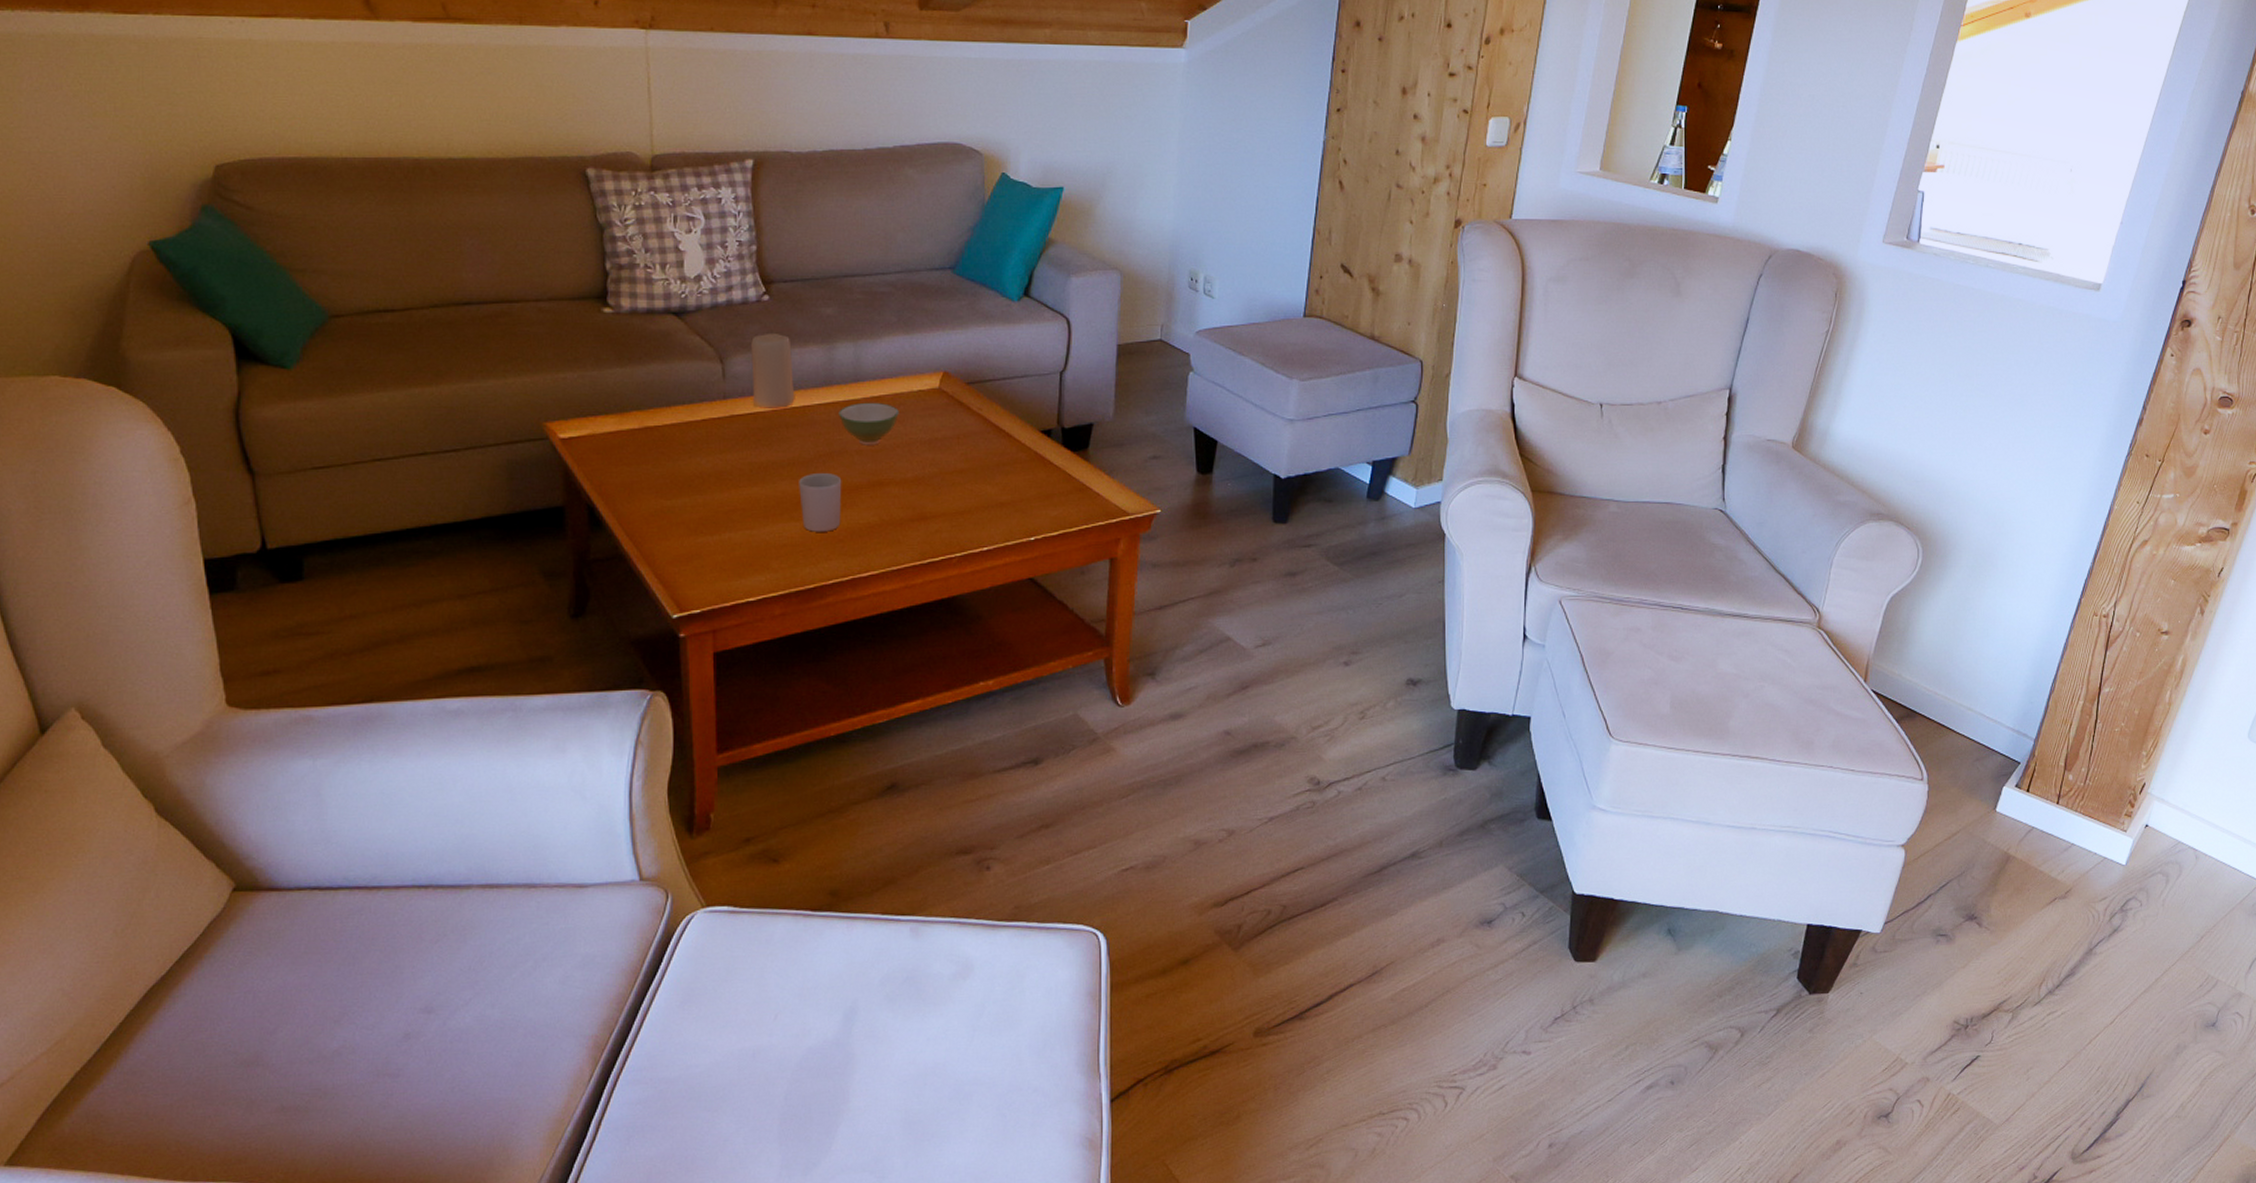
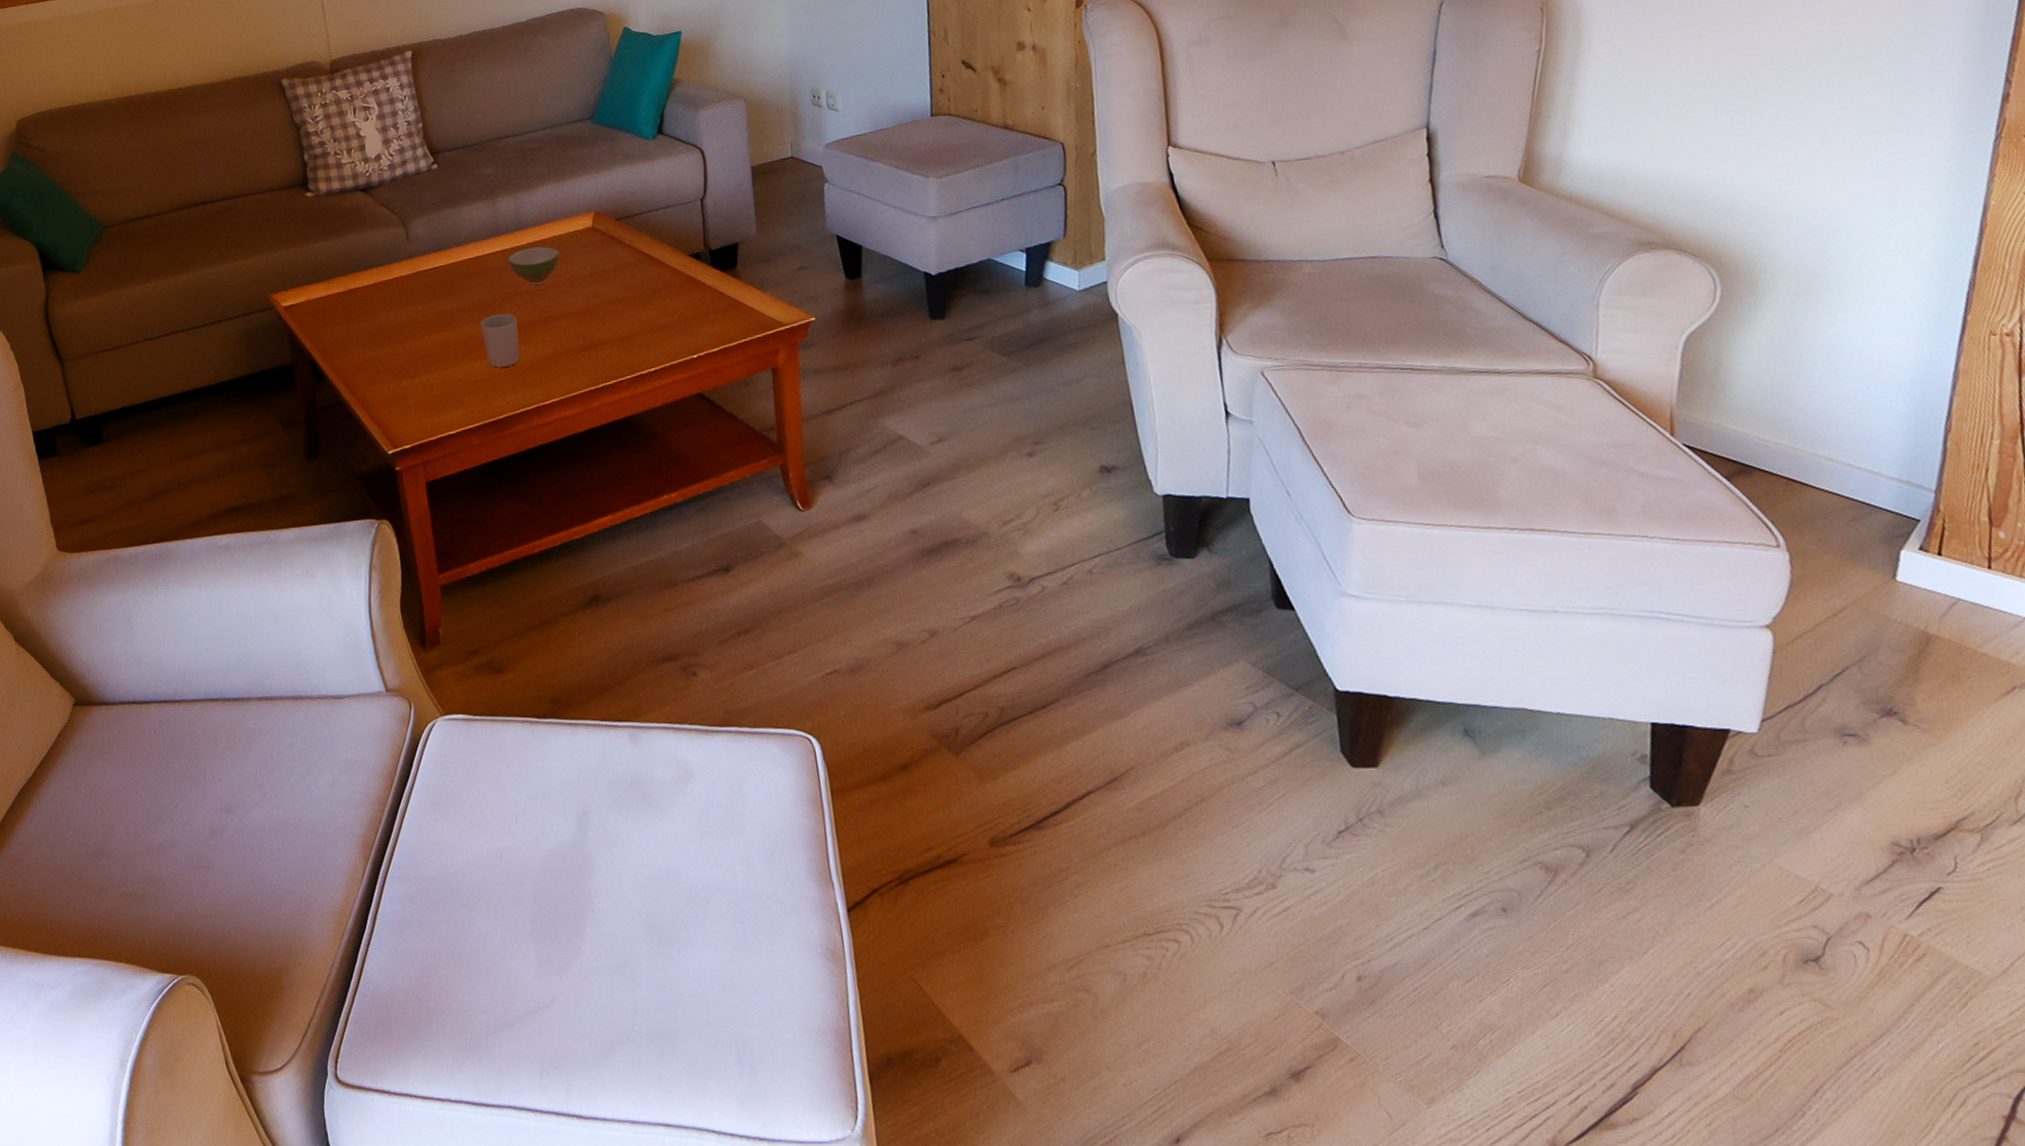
candle: present [751,332,795,409] -> none [427,195,469,263]

